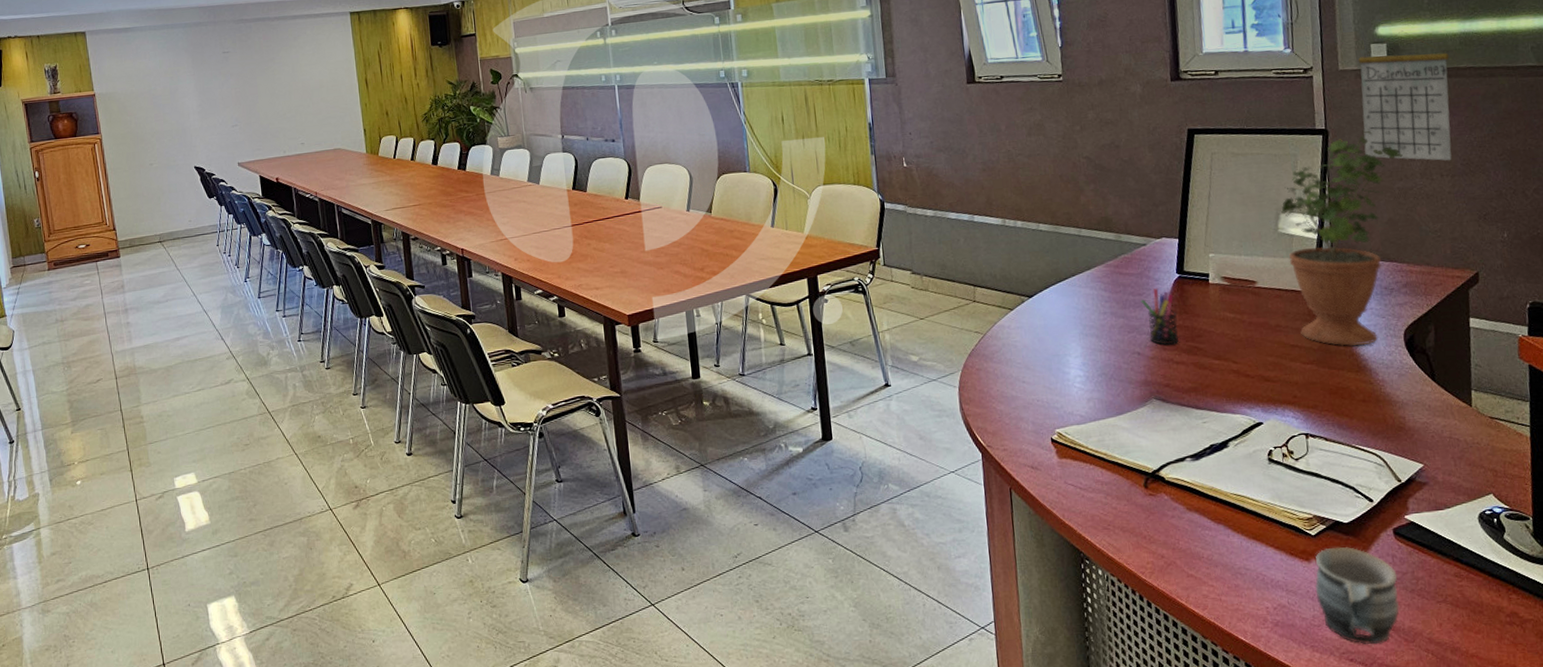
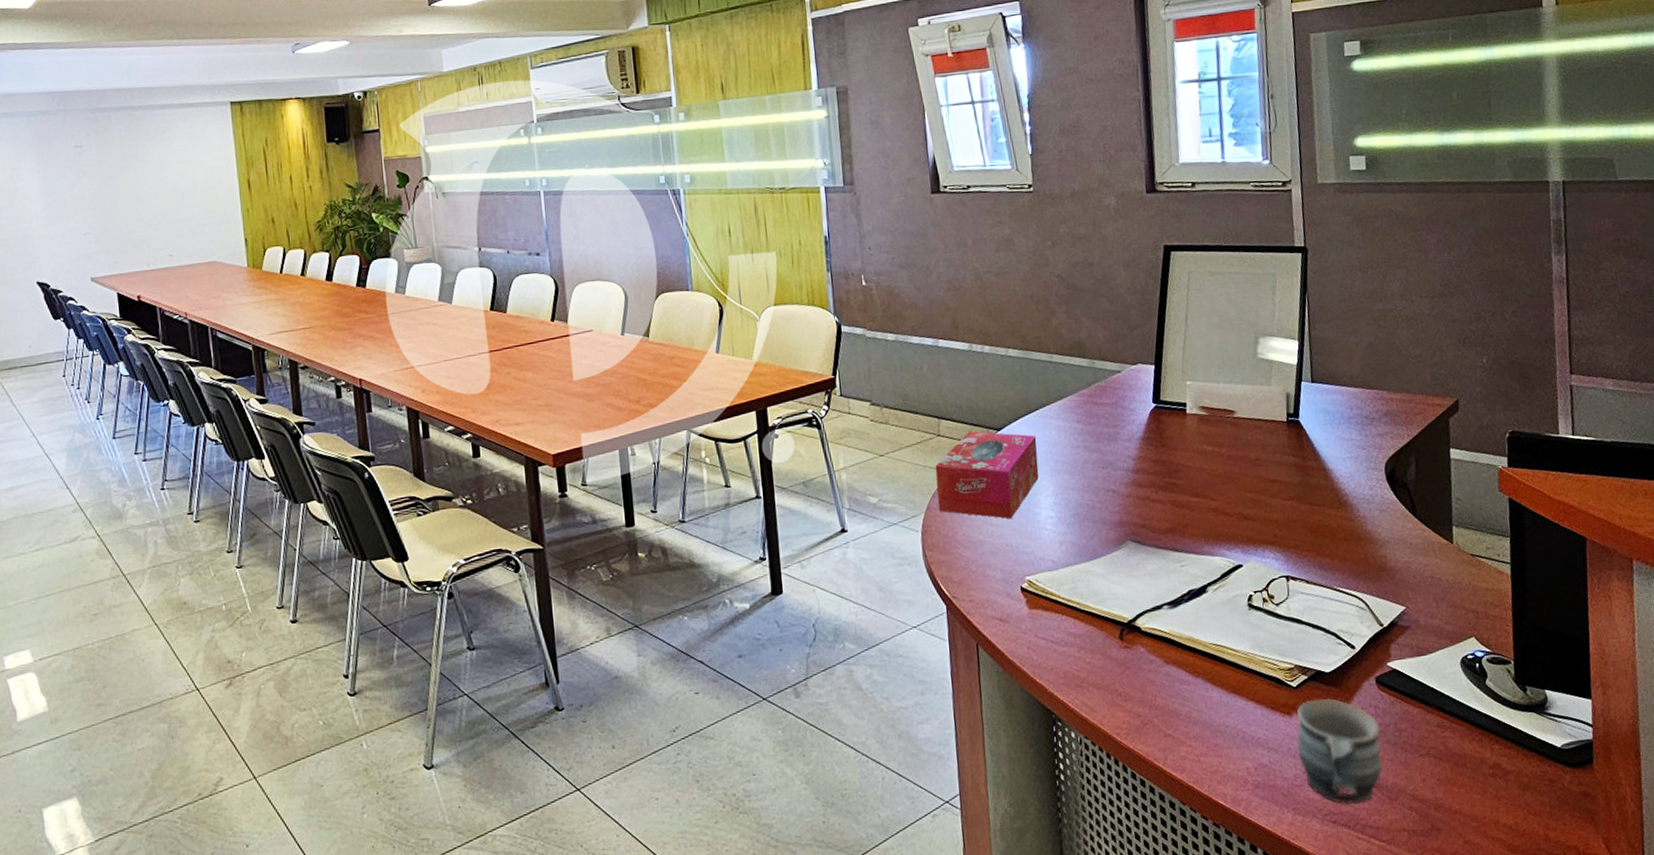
tissue box: none [971,298,1069,378] -> present [935,431,1040,519]
pen holder: present [1141,288,1179,345] -> none [1115,419,1156,482]
potted plant: present [1281,131,1403,346] -> none [1260,248,1383,481]
calendar: present [1359,30,1452,161] -> none [1338,142,1431,282]

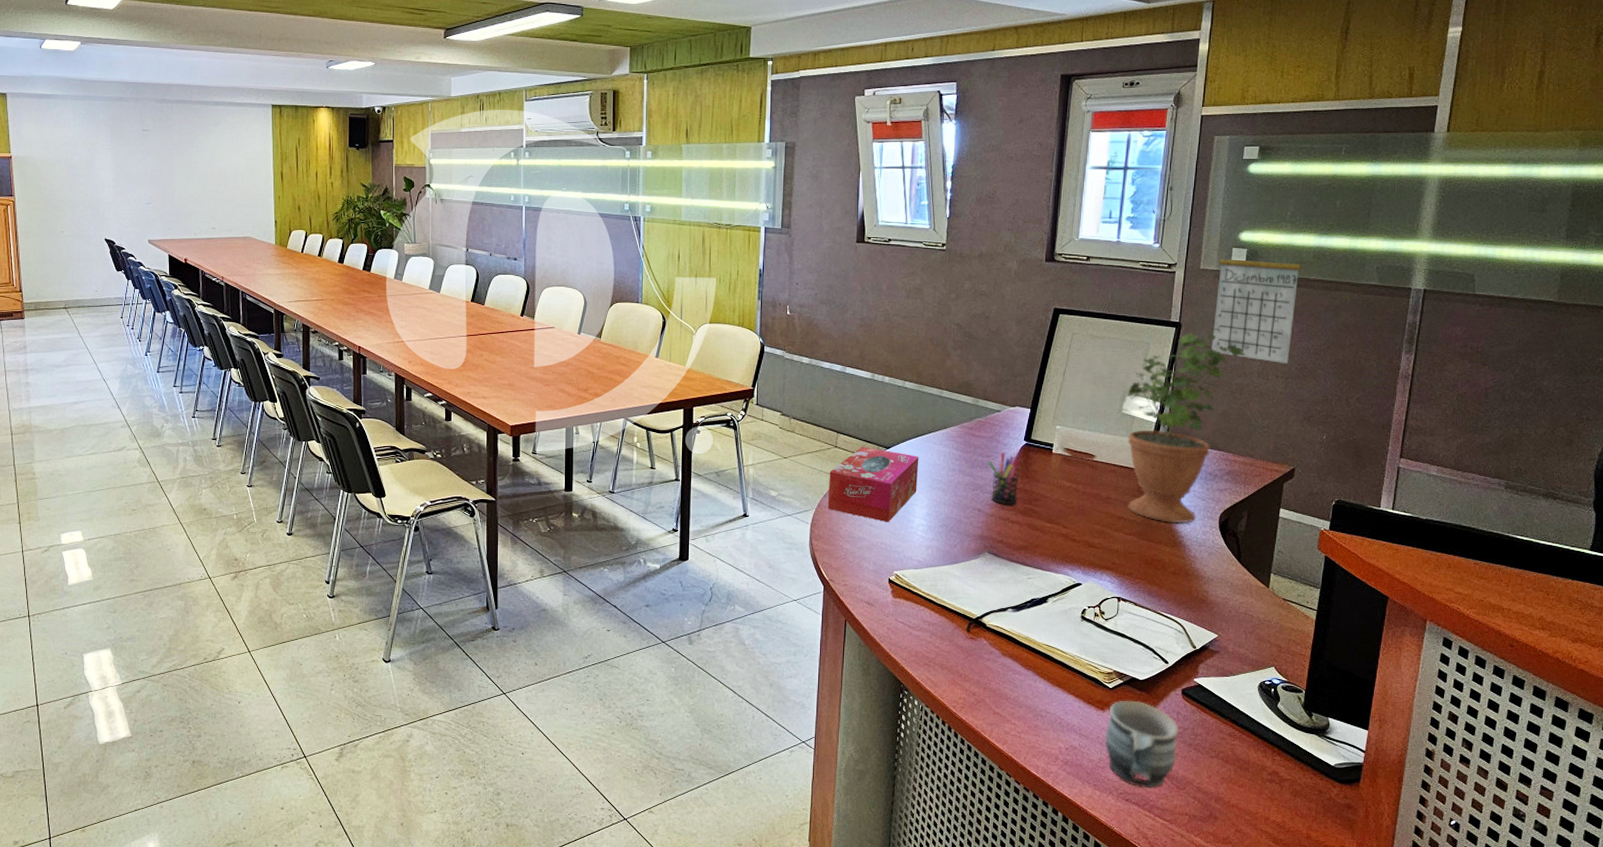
pen holder: none [1115,419,1156,482] -> present [988,452,1020,505]
potted plant: none [1260,248,1383,481] -> present [1127,328,1245,523]
calendar: none [1338,142,1431,282] -> present [1212,238,1302,364]

